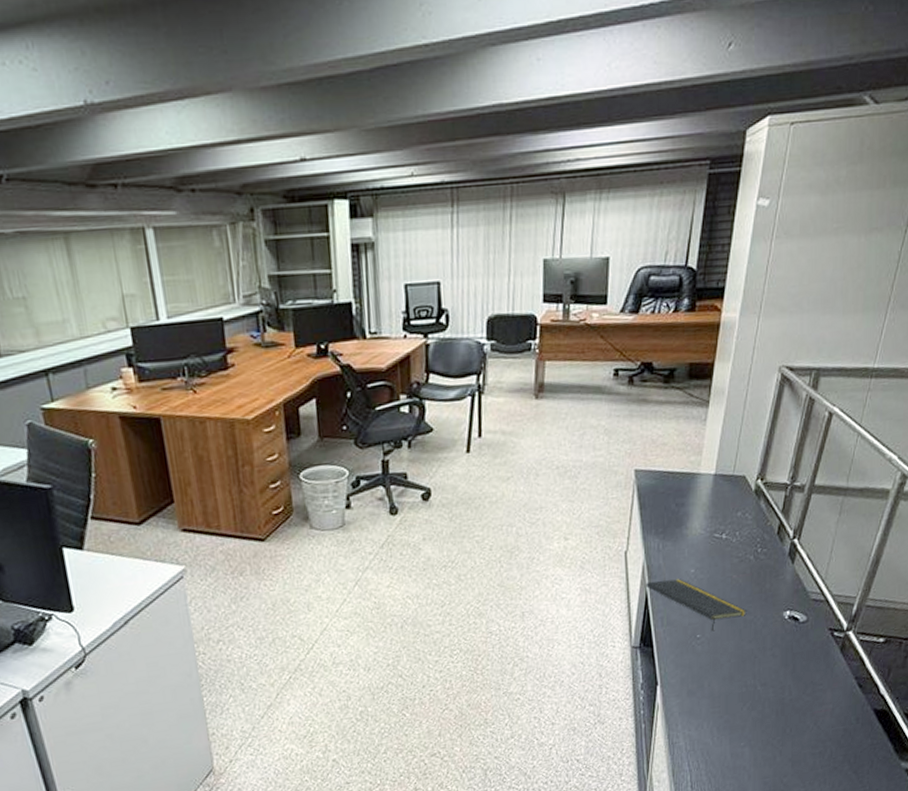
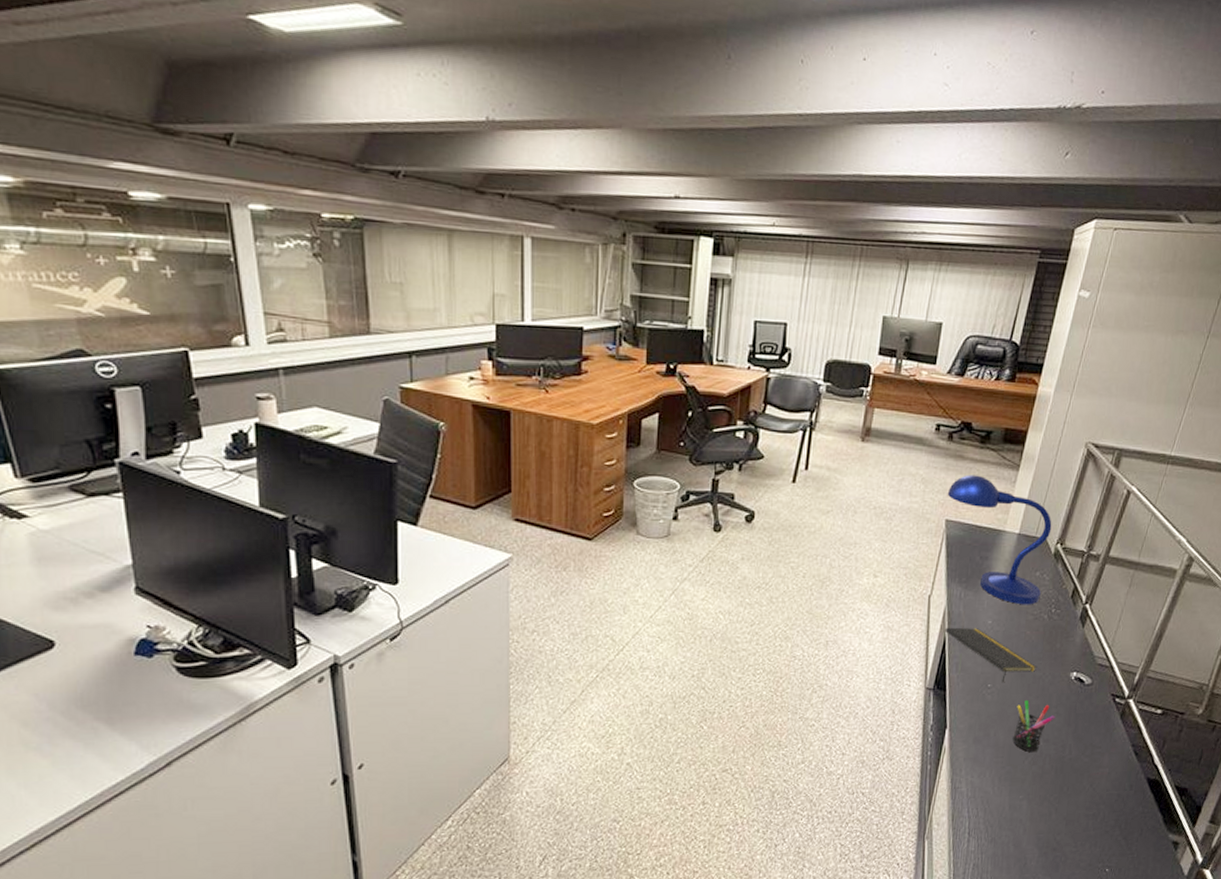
desk lamp: none [633,417,750,549] -> present [947,475,1052,605]
pen holder: none [728,646,771,699] -> present [1013,701,1055,753]

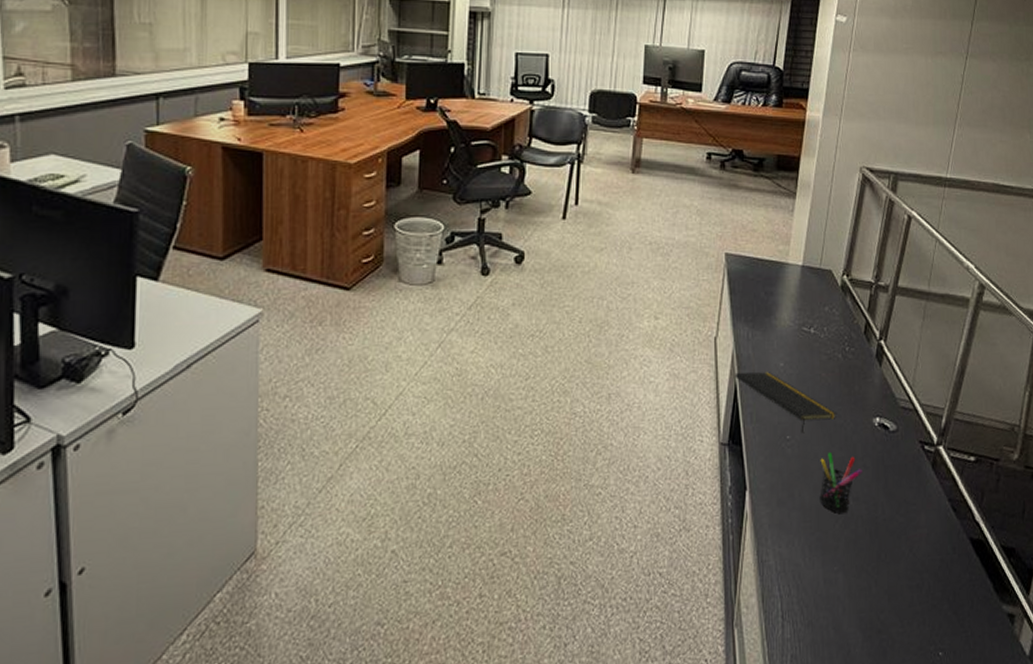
desk lamp: present [947,475,1052,605] -> none [724,204,836,344]

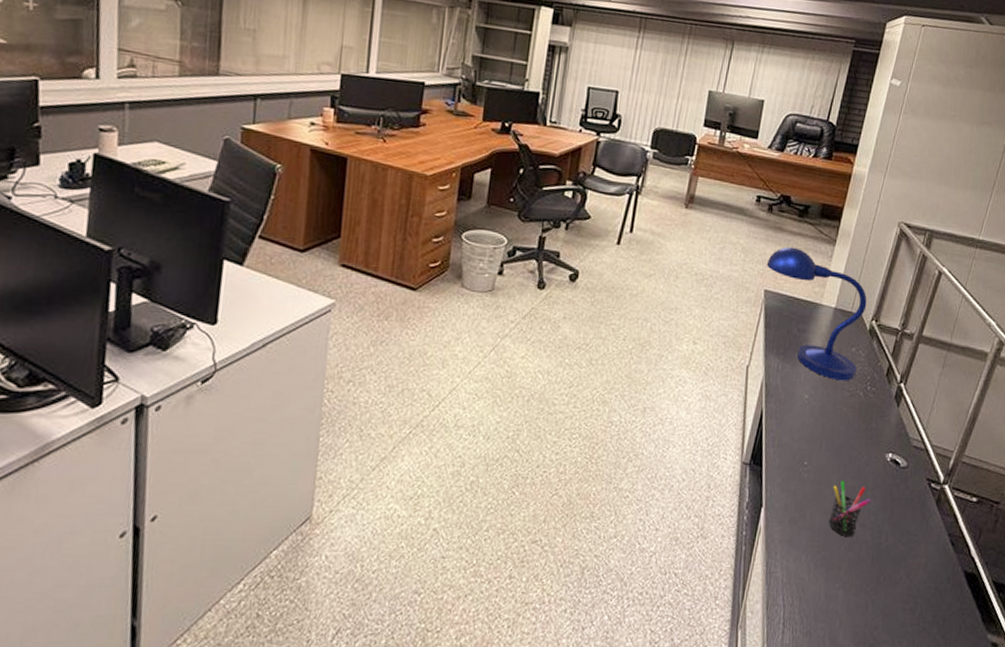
desk lamp: none [724,204,836,344] -> present [766,247,867,381]
notepad: present [734,372,838,432] -> none [762,399,854,460]

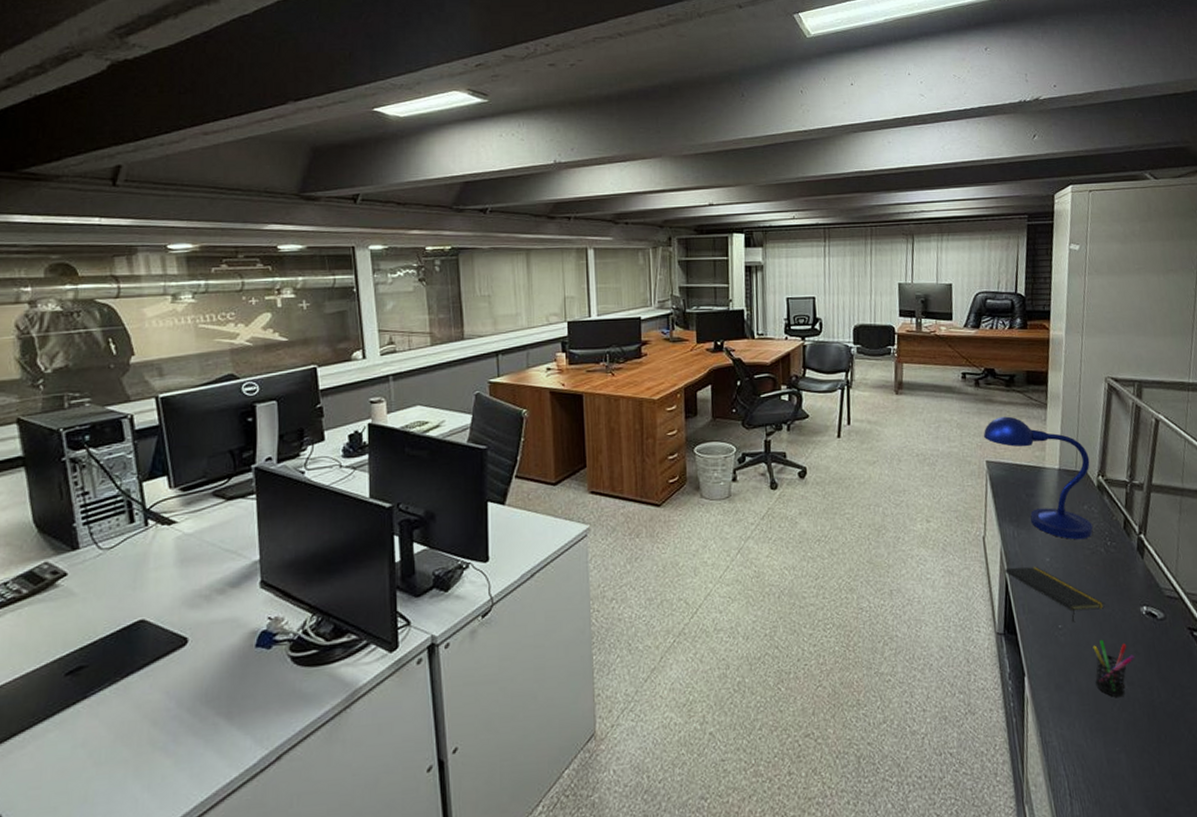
notepad: none [762,399,854,460] -> present [1004,566,1105,621]

